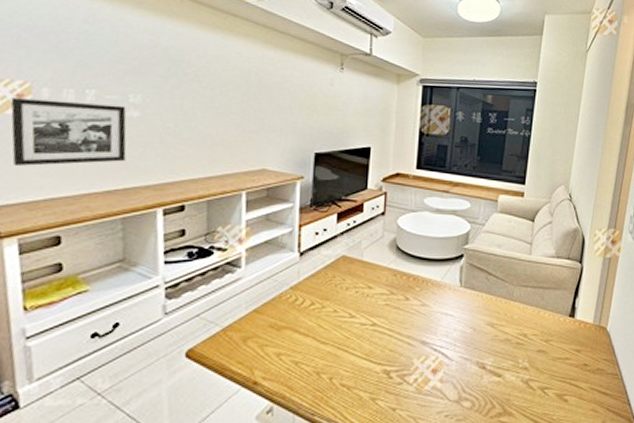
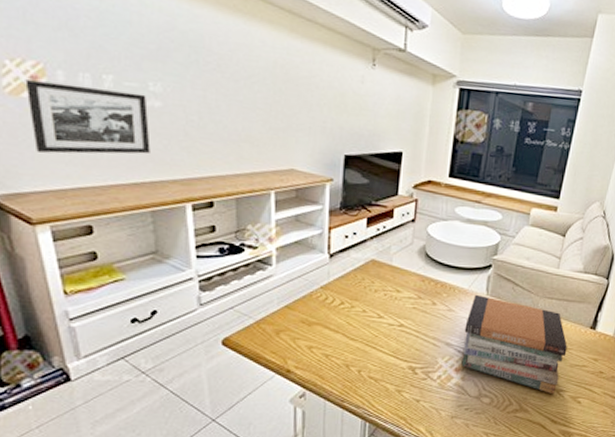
book stack: none [438,287,547,394] -> present [461,295,568,395]

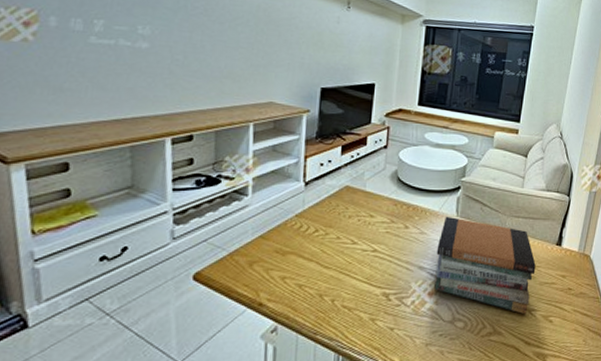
picture frame: present [25,80,151,154] -> none [17,25,135,93]

